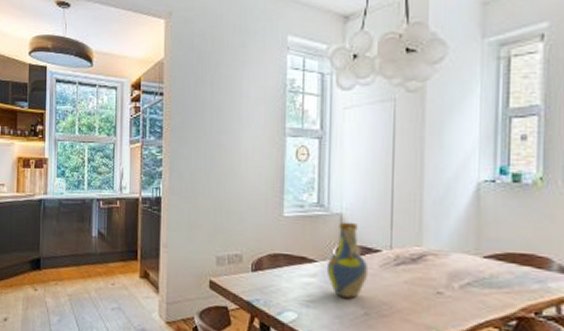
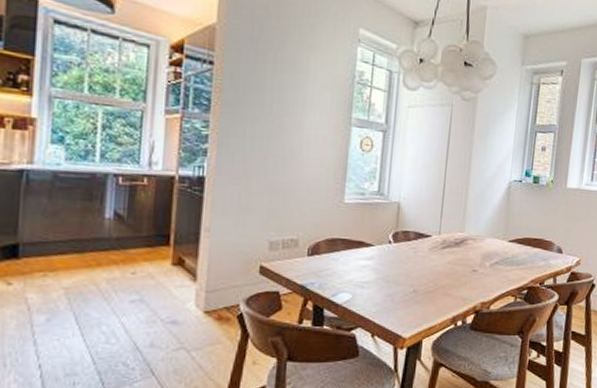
vase: present [326,221,369,298] -> none [382,209,420,278]

